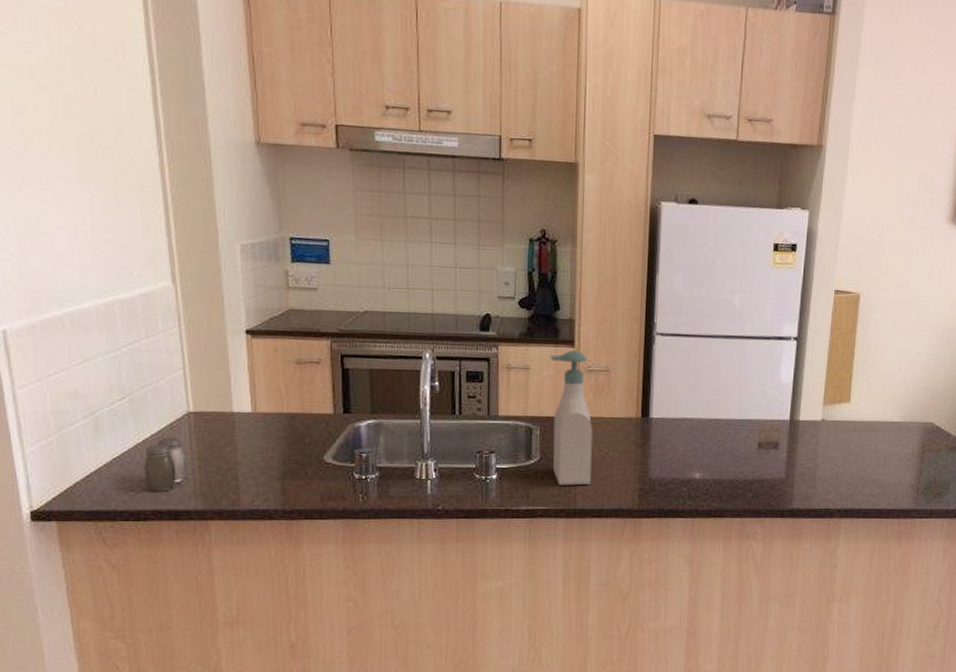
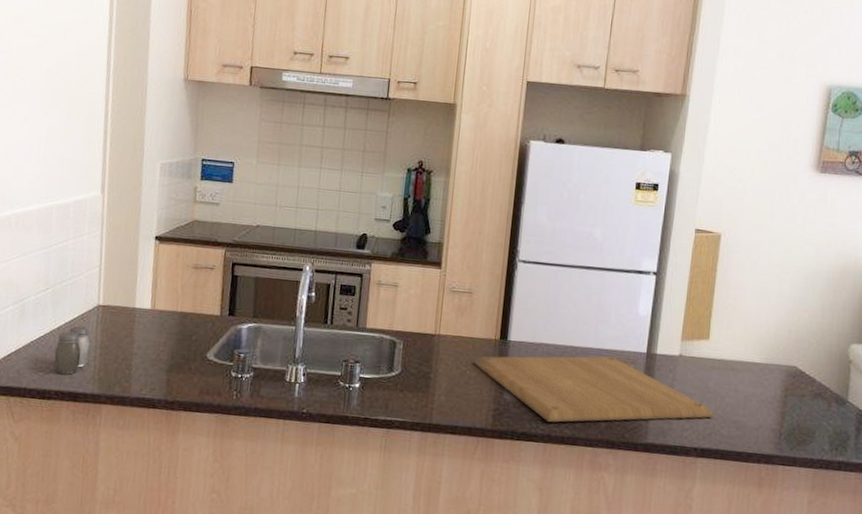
soap bottle: present [550,349,593,486] -> none [412,271,453,401]
chopping board: none [615,426,857,497] -> present [473,356,715,423]

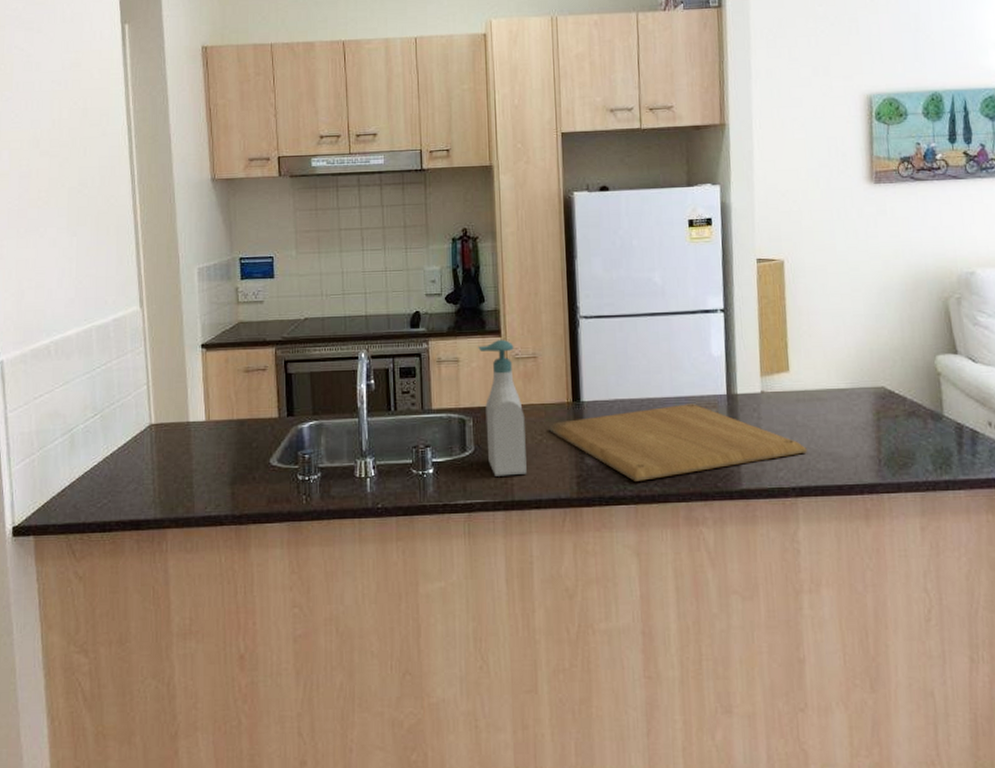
salt and pepper shaker: present [54,325,91,375] -> none [111,449,148,502]
soap bottle: none [412,271,453,401] -> present [478,339,527,476]

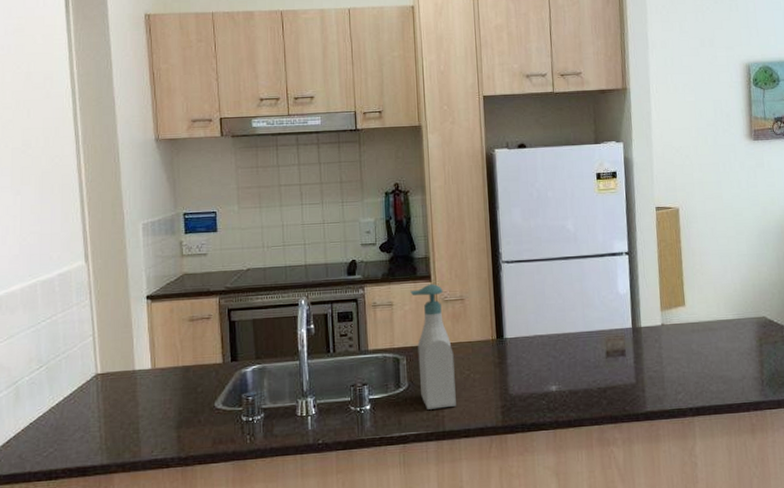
chopping board: present [548,403,808,481] -> none [475,337,702,409]

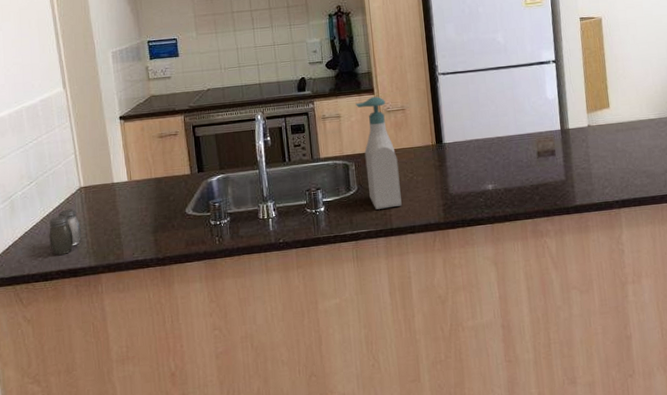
salt and pepper shaker: none [57,398,94,450] -> present [49,208,81,255]

